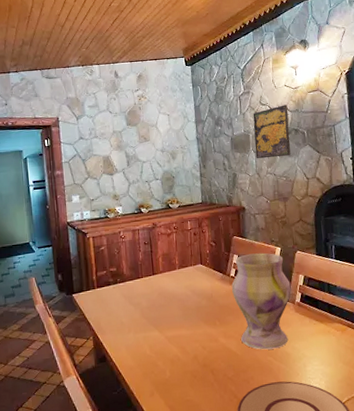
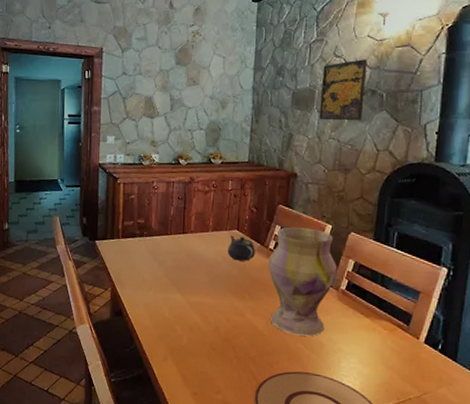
teapot: none [195,269,219,292] -> present [227,235,255,261]

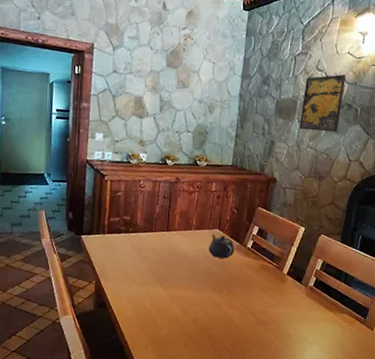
vase: present [268,227,337,336] -> none [245,228,307,328]

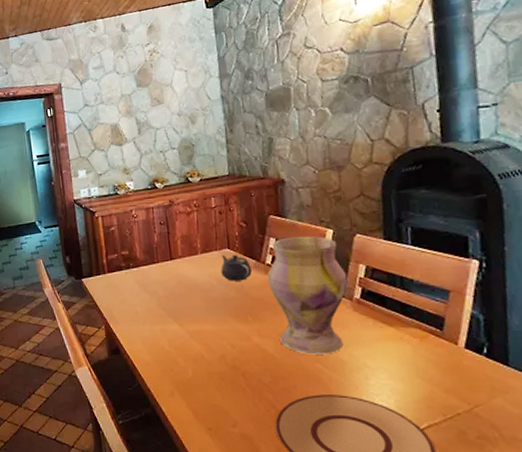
vase: none [245,228,307,328] -> present [267,236,348,355]
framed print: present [299,74,347,132] -> none [294,45,348,119]

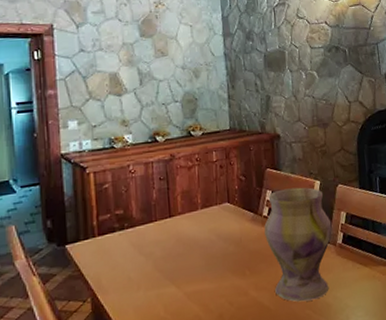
teapot: present [221,254,252,281] -> none [220,208,250,236]

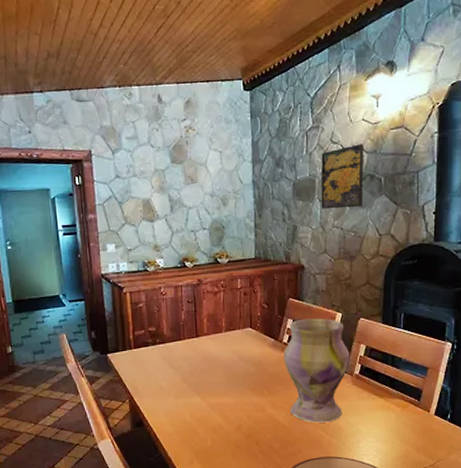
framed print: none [289,19,331,80] -> present [320,144,364,210]

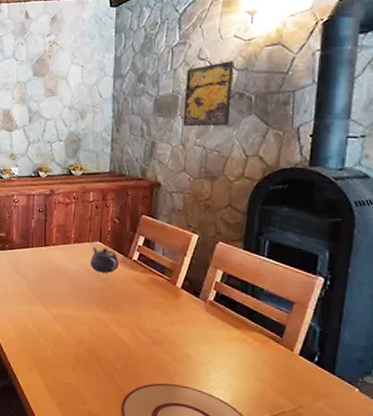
teapot: none [242,333,270,358] -> present [90,247,119,273]
vase: present [284,318,350,423] -> none [132,237,205,348]

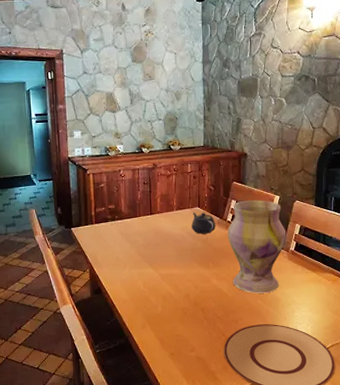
vase: none [132,237,205,348] -> present [228,200,286,293]
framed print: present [183,61,235,127] -> none [262,49,300,105]

